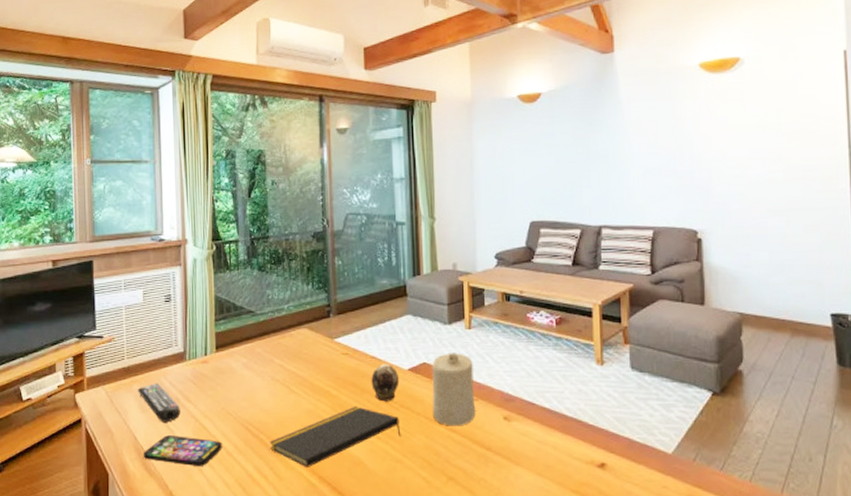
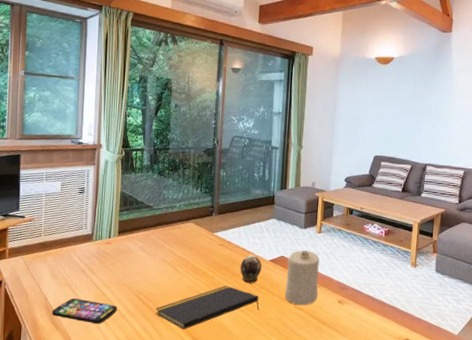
remote control: present [137,383,180,422] -> none [50,257,85,288]

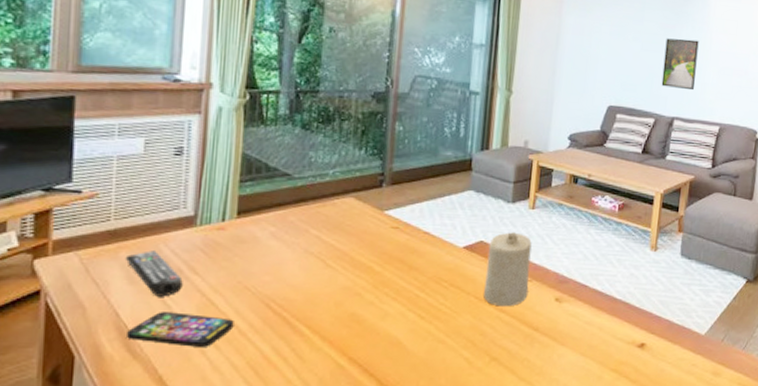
remote control: none [50,257,85,288] -> present [125,250,183,297]
notepad: present [156,285,259,330] -> none [294,283,447,349]
decorative egg: present [240,255,262,284] -> none [421,240,453,280]
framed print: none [415,103,445,143] -> present [661,38,699,91]

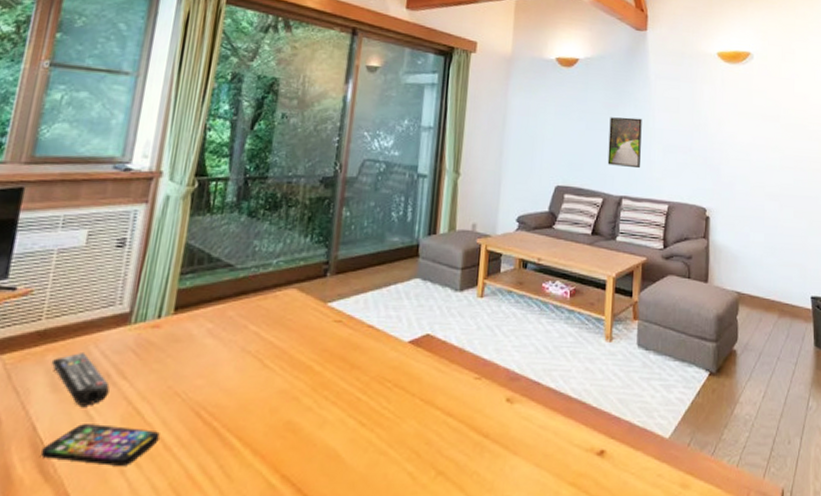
candle: present [484,232,532,307] -> none [430,323,481,410]

